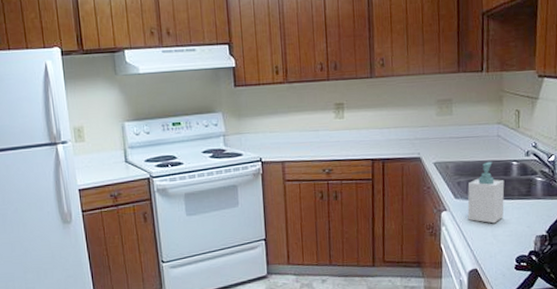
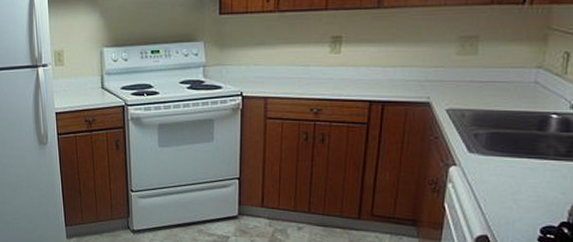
soap bottle: present [467,161,505,224] -> none [483,112,538,186]

